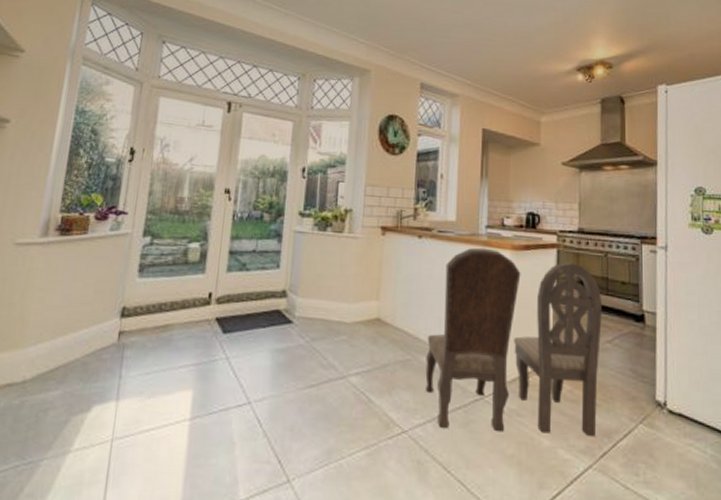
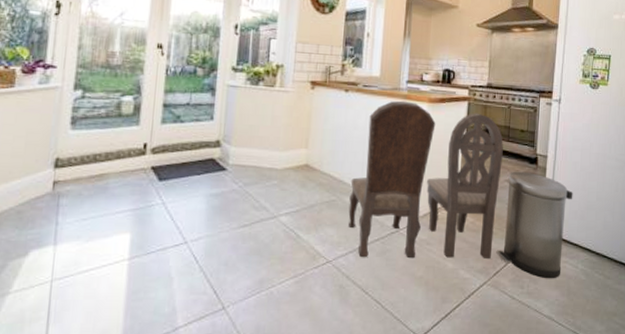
pedal bin: none [601,330,693,466] -> present [496,171,573,279]

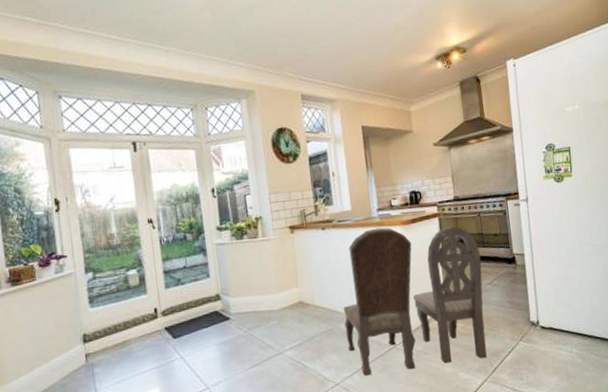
pedal bin: present [496,171,573,279] -> none [490,272,557,367]

